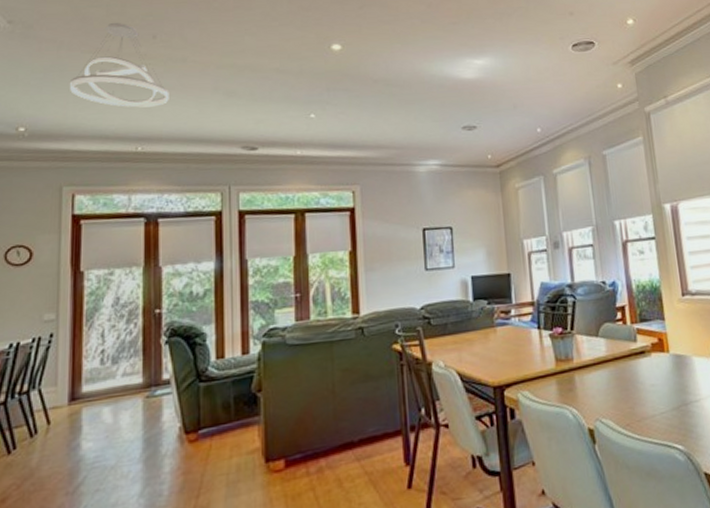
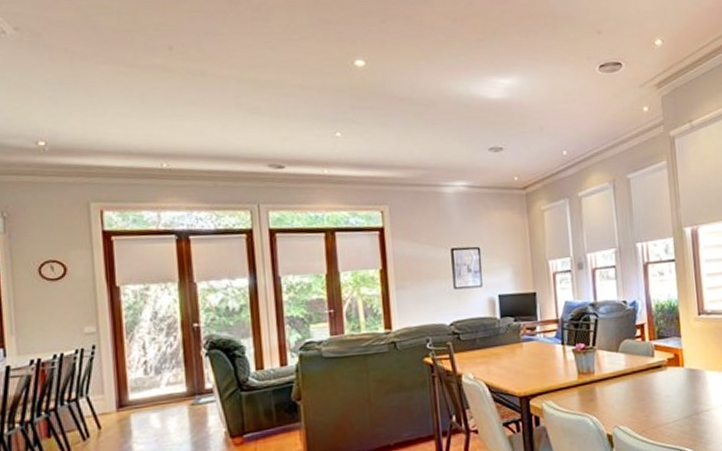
pendant light: present [70,22,169,108] -> none [87,31,191,123]

